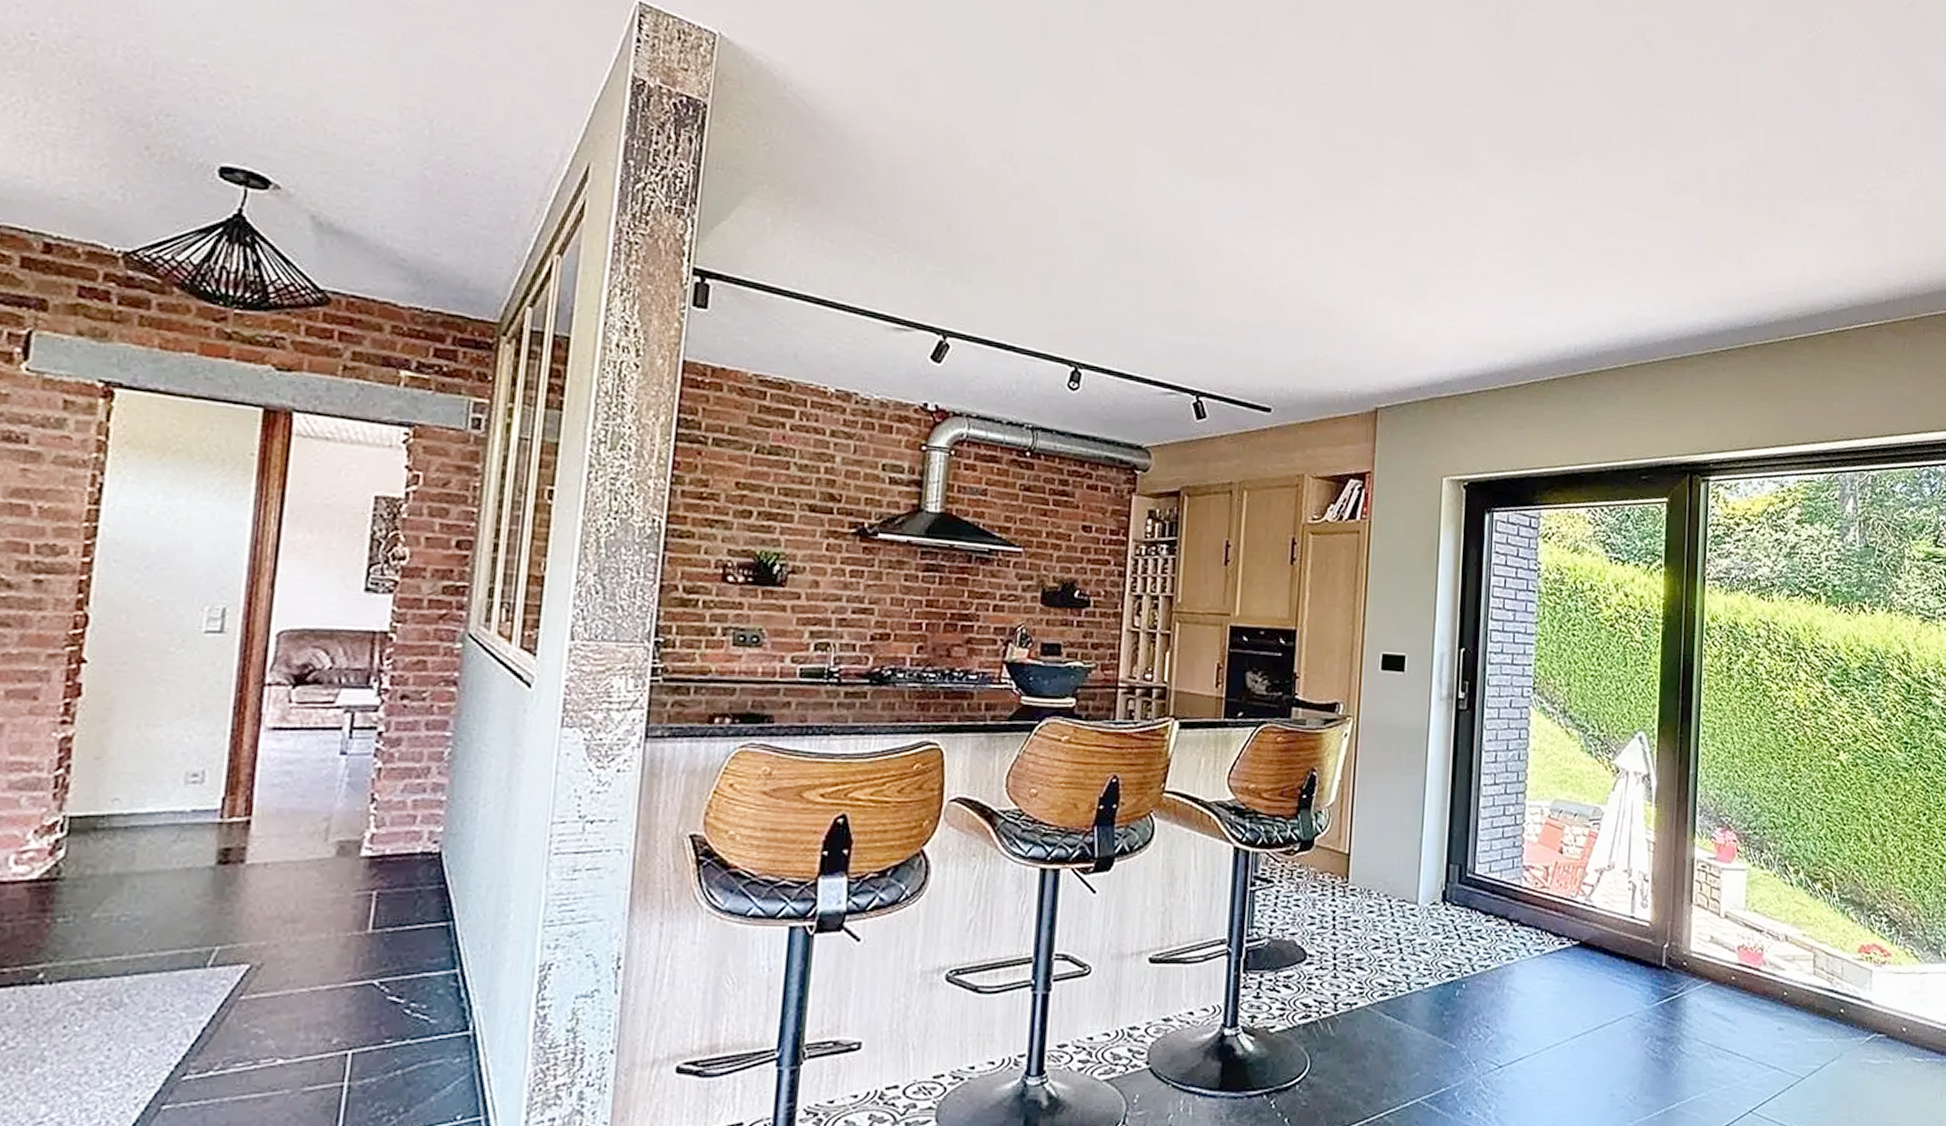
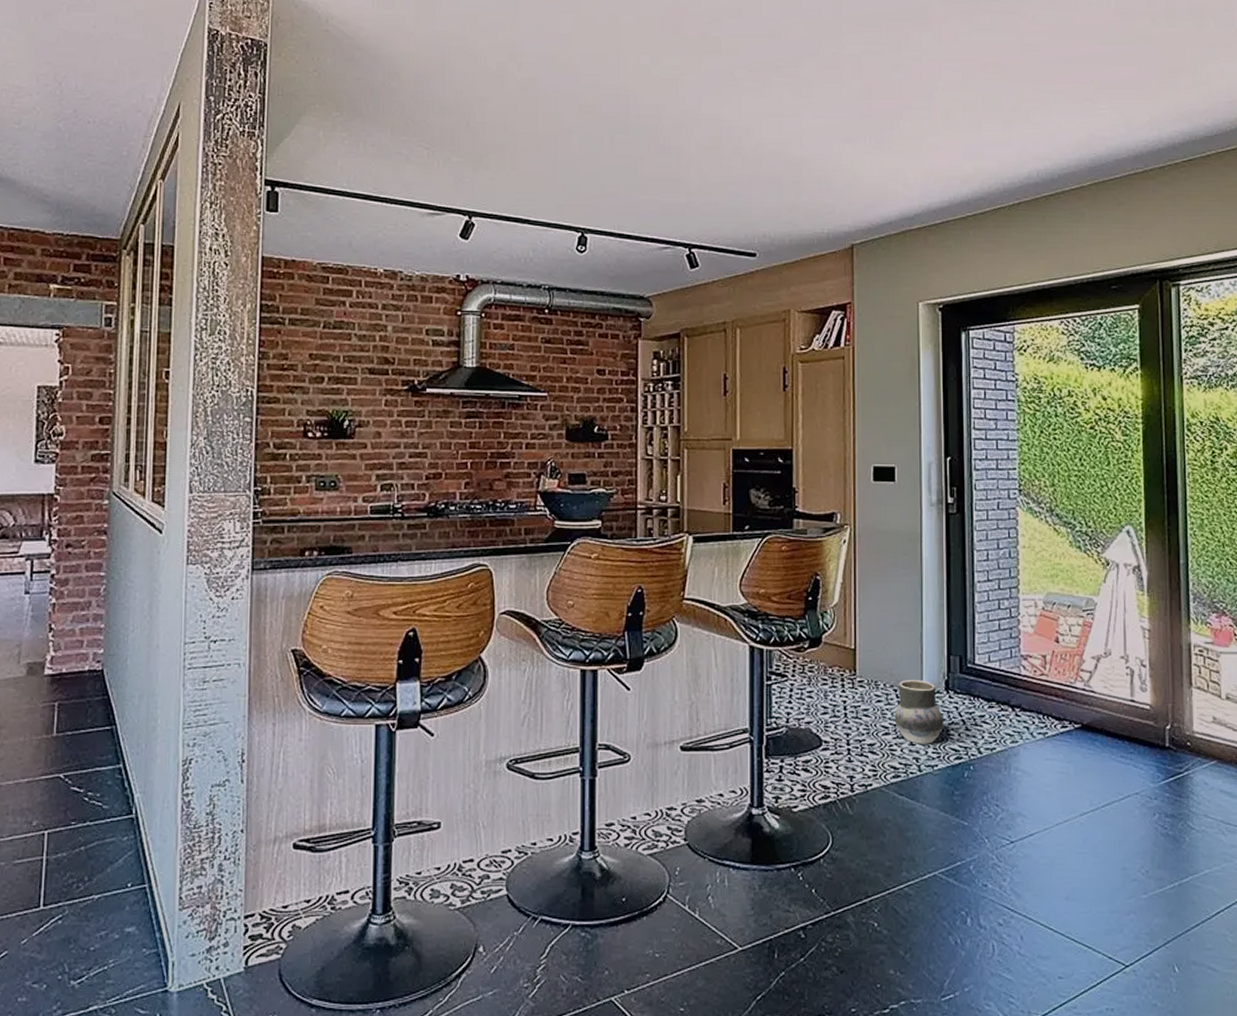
ceramic jug: none [1386,888,1438,960] -> present [894,679,944,744]

